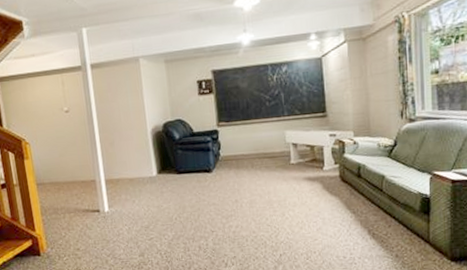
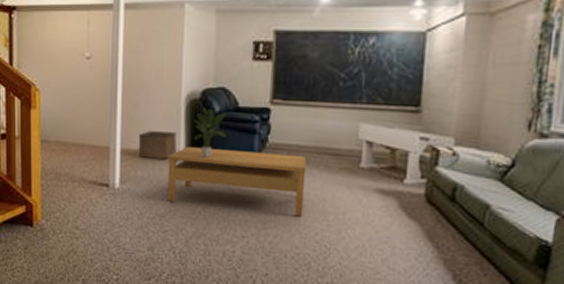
storage bin: none [118,160,150,184] -> present [138,131,177,159]
coffee table: none [144,162,255,215] -> present [167,147,307,217]
potted plant: none [160,137,188,176] -> present [194,108,227,158]

